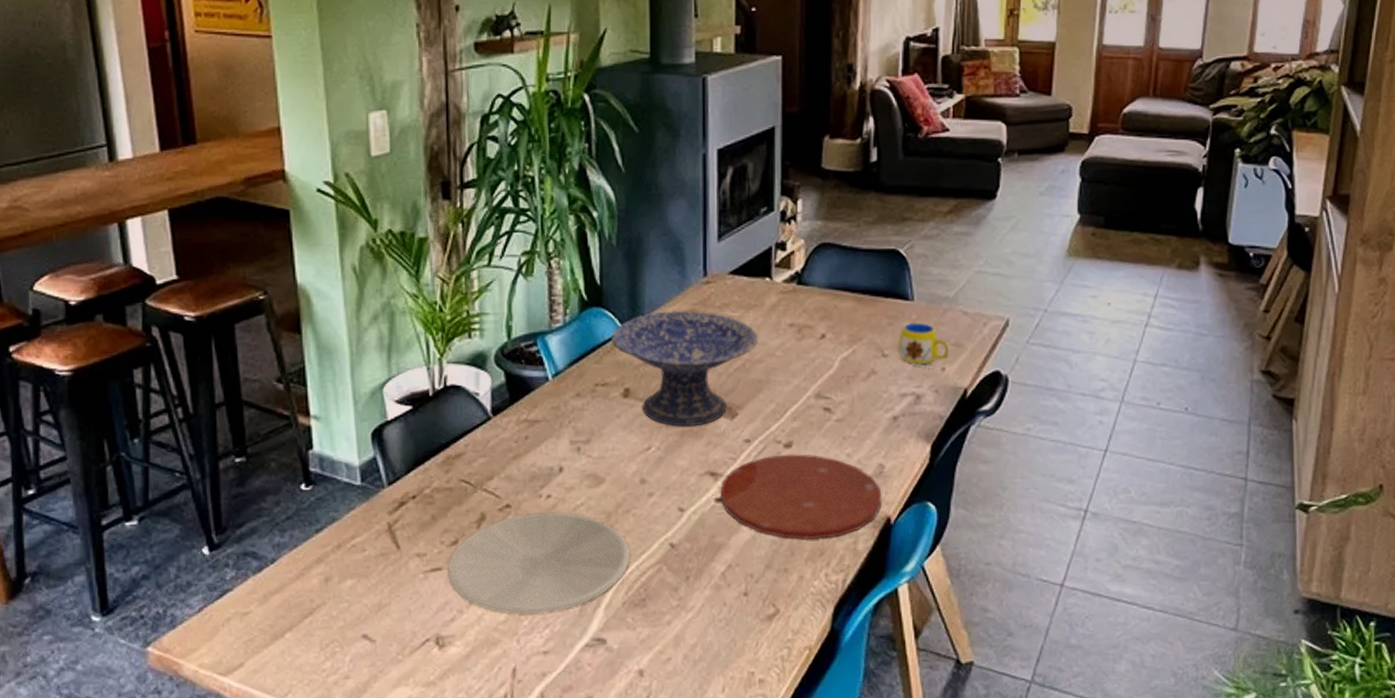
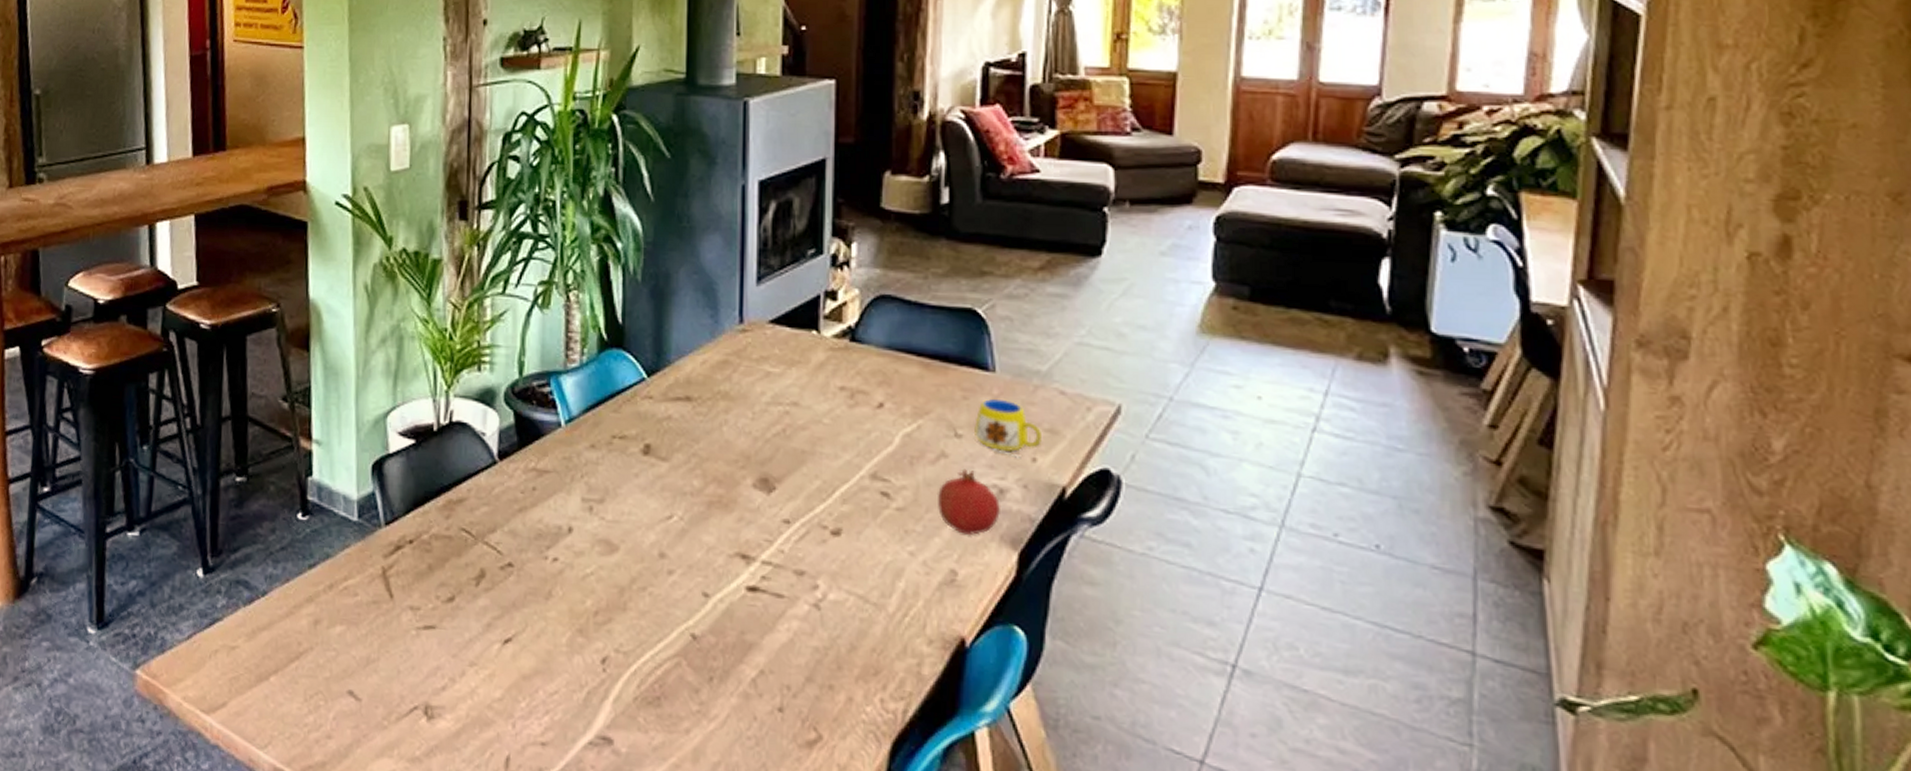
plate: present [448,512,631,615] -> none [442,575,645,697]
decorative bowl: present [610,310,759,427] -> none [631,359,802,497]
plate: present [720,454,882,540] -> none [752,542,954,655]
fruit: none [868,382,918,435] -> present [937,468,1001,535]

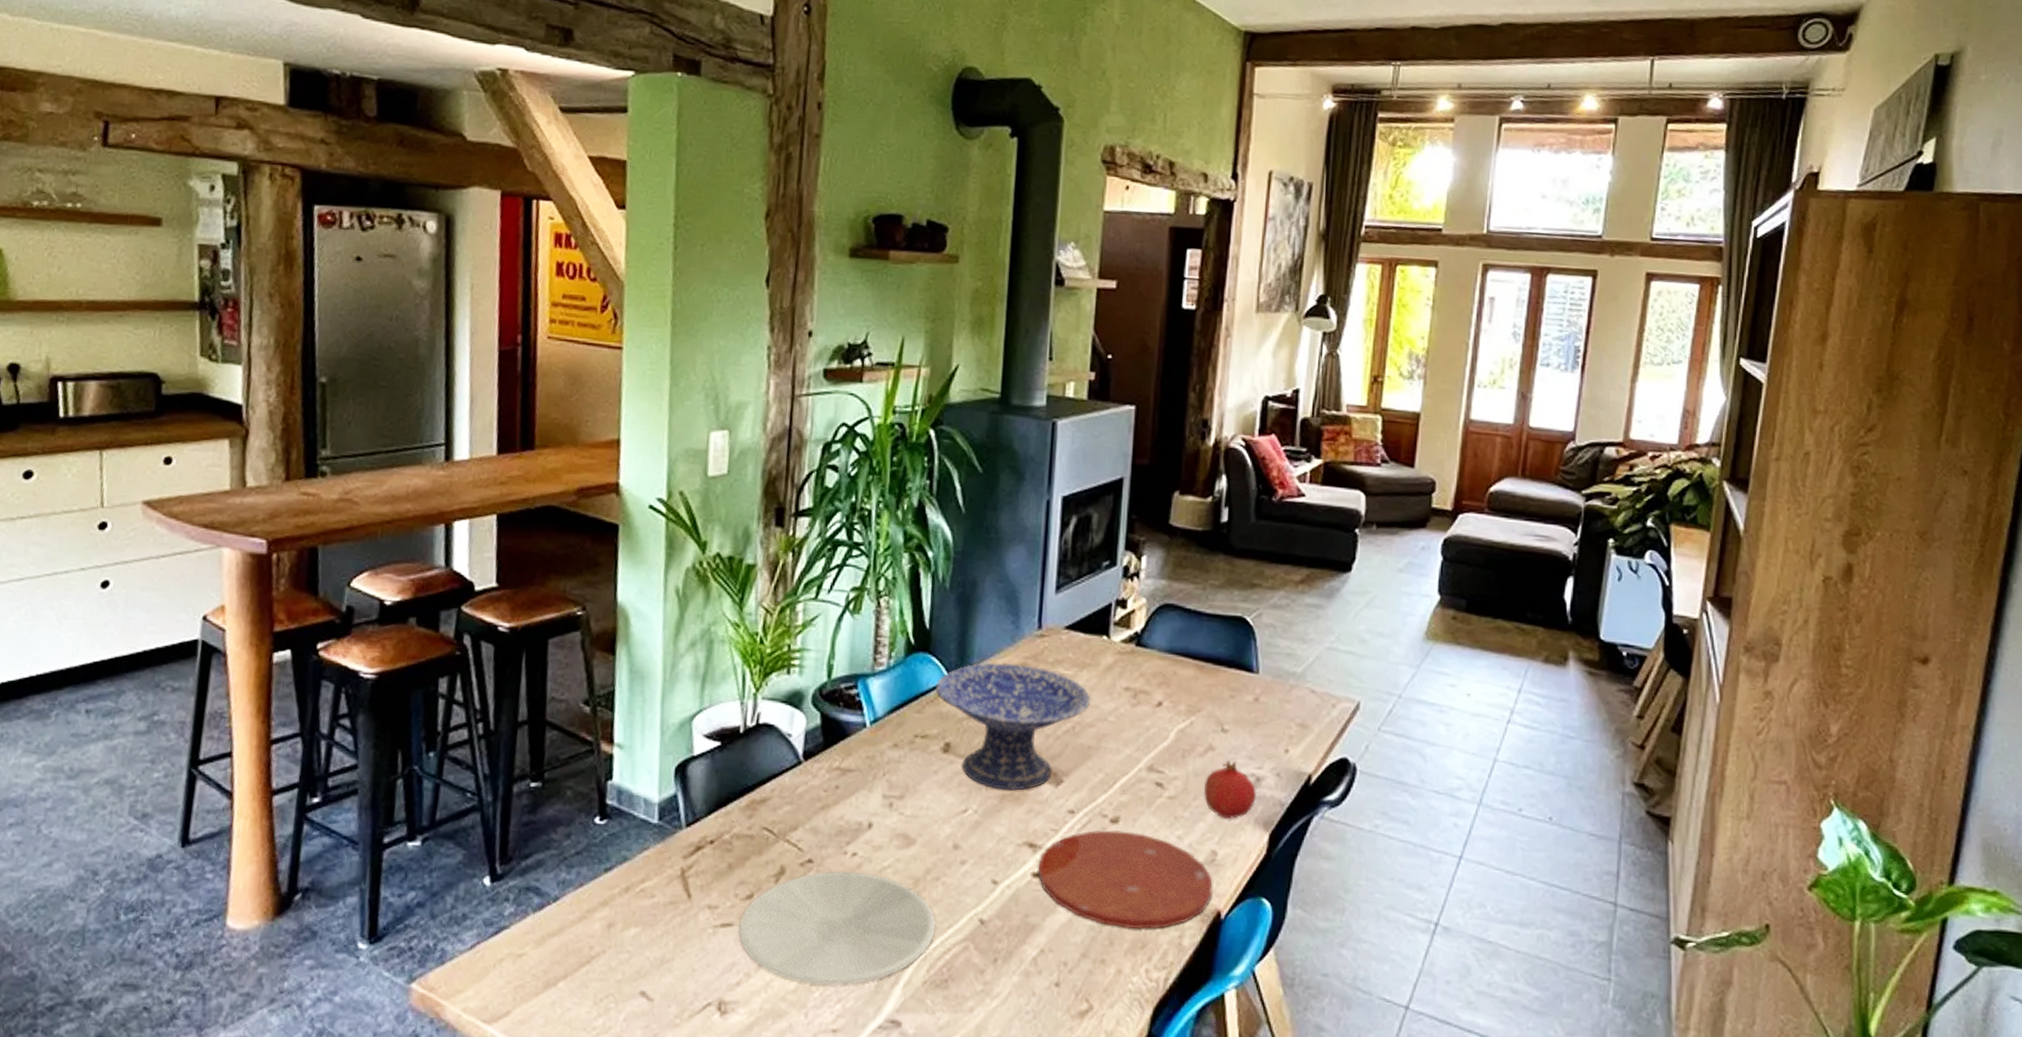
plate: none [442,575,645,697] -> present [738,870,936,986]
decorative bowl: none [631,359,802,497] -> present [935,662,1091,791]
plate: none [752,542,954,655] -> present [1037,830,1213,930]
mug: present [975,399,1041,459] -> none [1238,698,1294,751]

